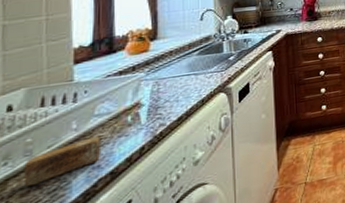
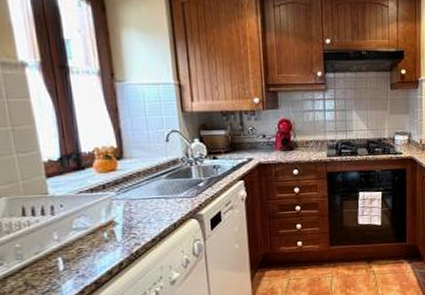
soap bar: present [23,135,102,186] -> none [18,248,84,285]

